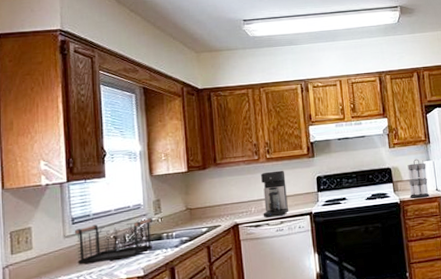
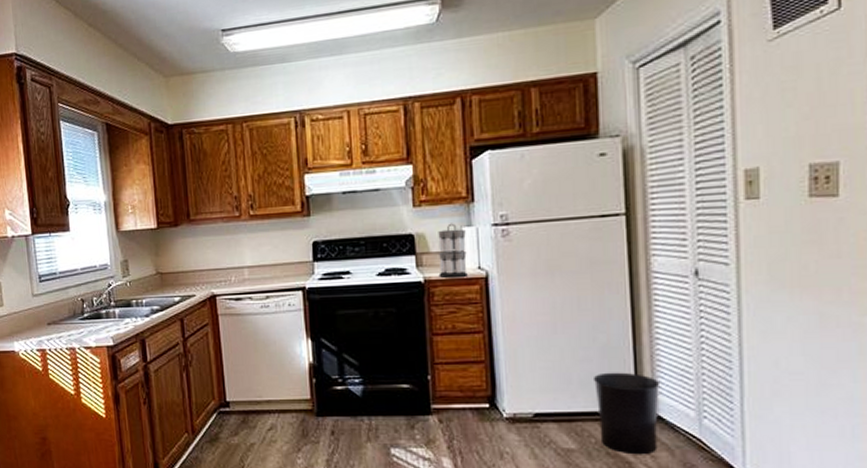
dish rack: present [74,217,153,265] -> none [42,280,122,327]
coffee maker: present [261,170,289,218] -> none [243,231,277,290]

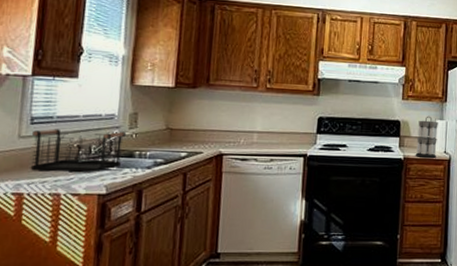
dish rack: none [42,280,122,327] -> present [31,129,127,173]

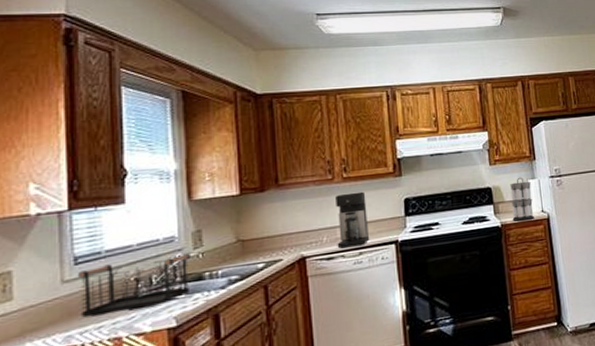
coffee maker: none [252,102,284,153] -> present [335,191,370,249]

